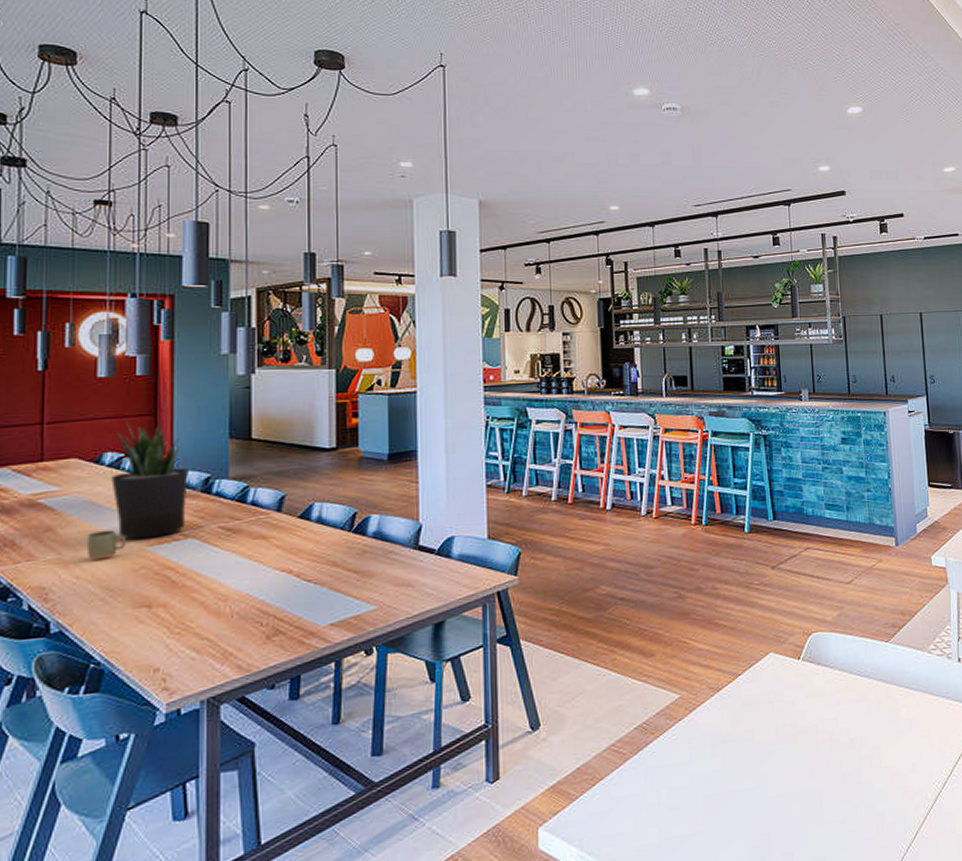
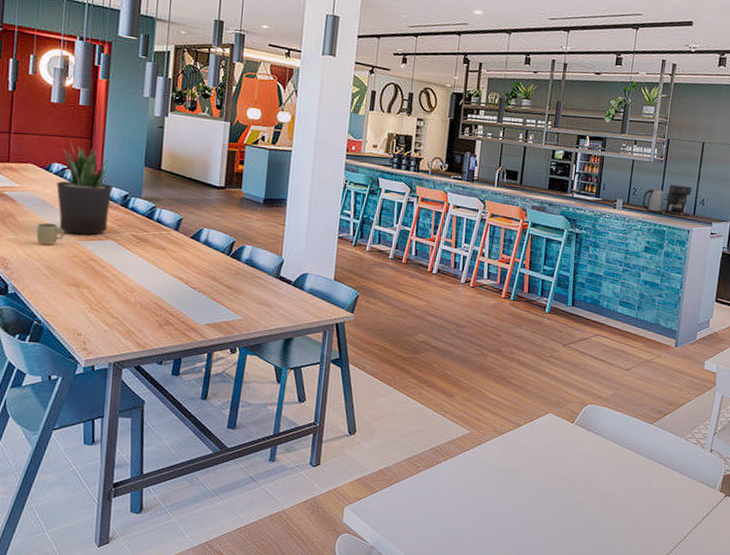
kettle: none [829,371,853,399] -> present [642,188,666,214]
coffee maker: none [854,364,883,399] -> present [664,184,692,218]

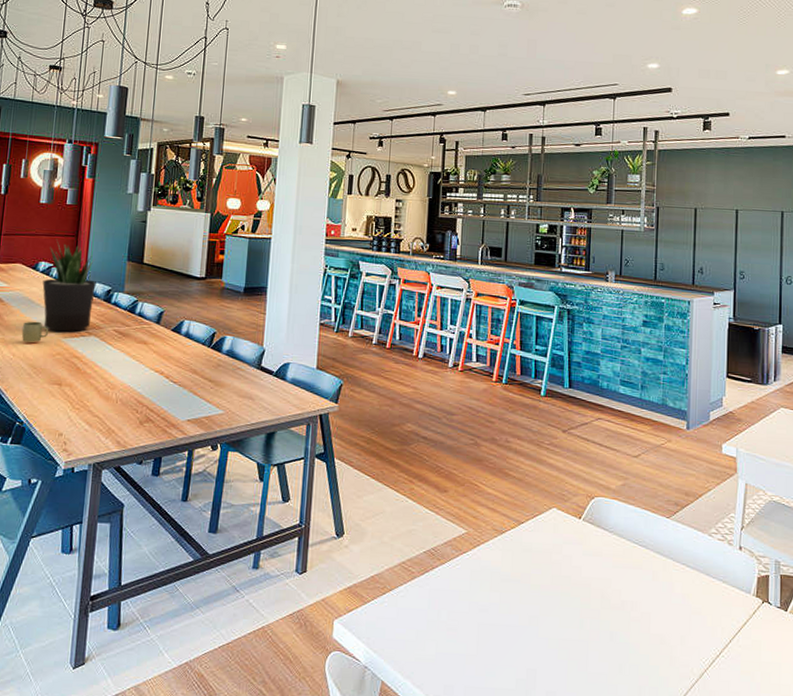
kettle: present [642,188,666,214] -> none [636,258,661,285]
coffee maker: present [664,184,692,218] -> none [660,253,689,288]

